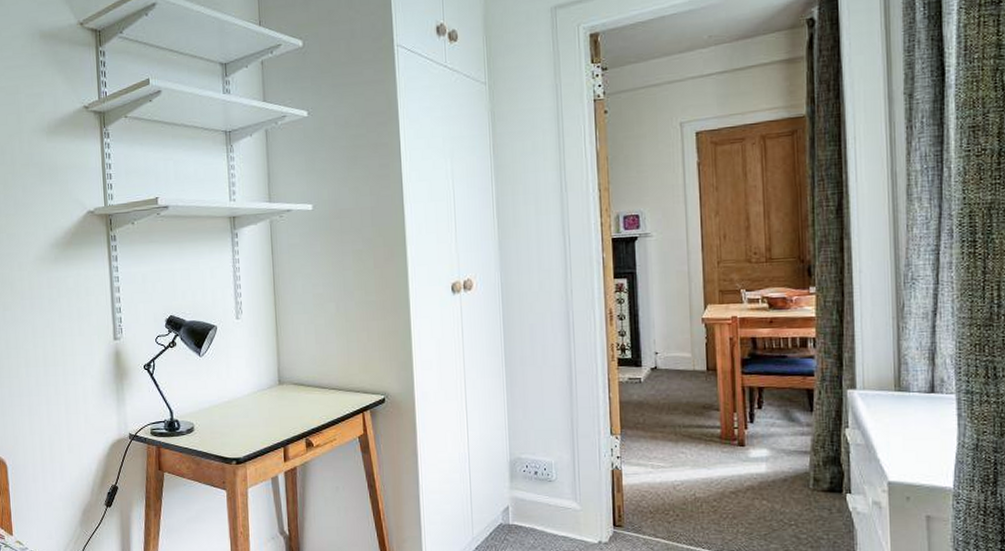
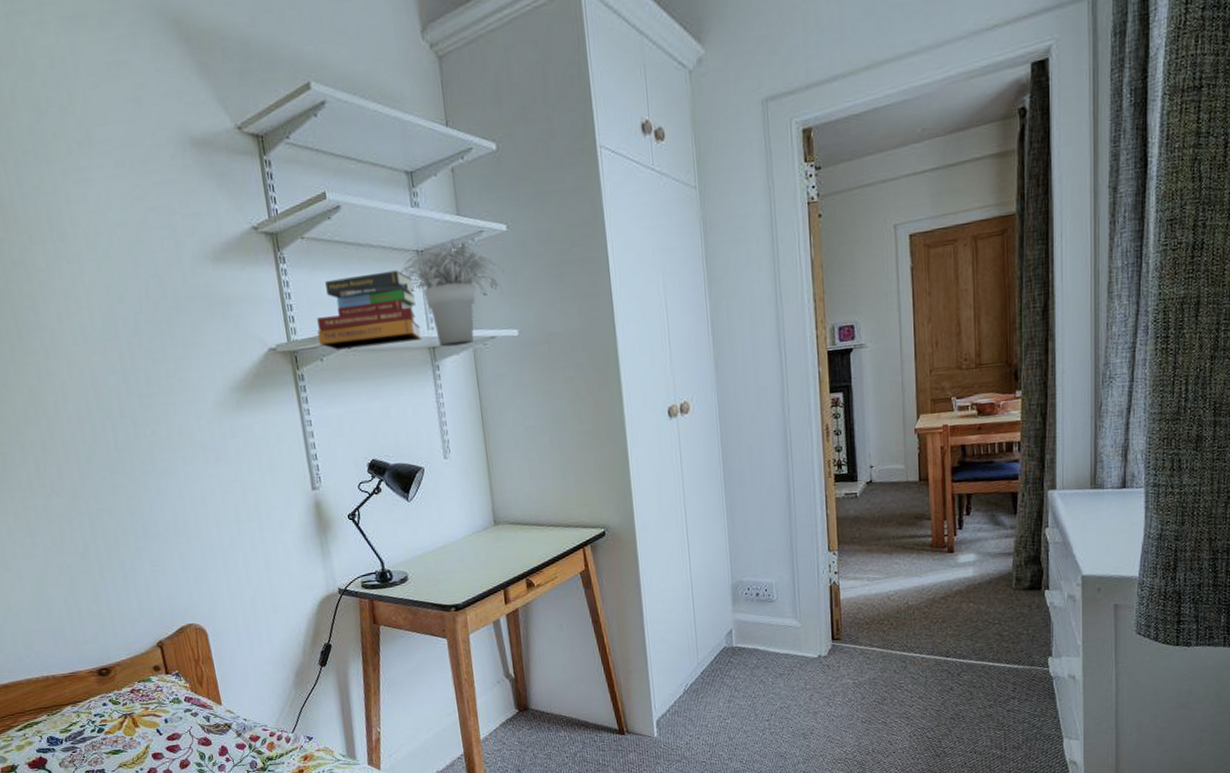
books: none [131,147,224,216] -> present [317,270,422,350]
potted plant: none [208,122,303,217] -> present [400,239,505,347]

